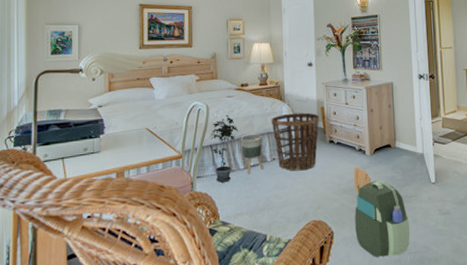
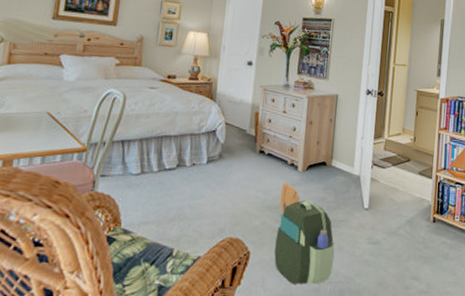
potted plant: present [208,115,239,183] -> none [121,108,158,185]
planter: present [240,134,264,175] -> none [157,134,185,179]
basket: present [271,112,320,171] -> none [196,115,253,181]

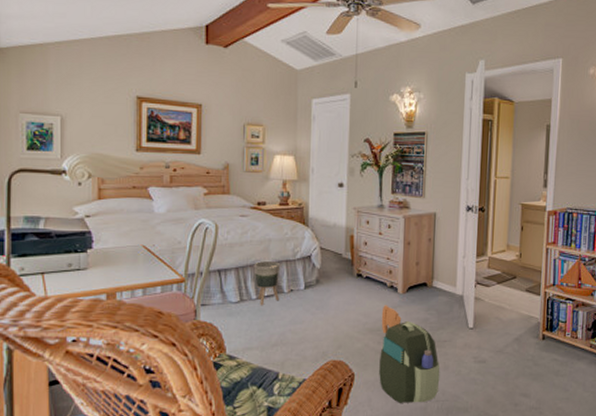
planter: none [157,134,185,179] -> present [253,261,281,306]

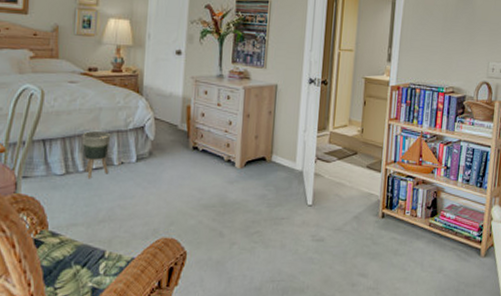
backpack: present [379,305,440,403] -> none [212,180,277,283]

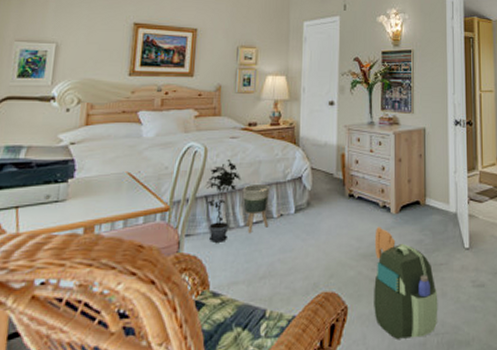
potted plant: none [41,105,81,186] -> present [204,160,242,243]
backpack: none [212,180,277,283] -> present [374,227,438,339]

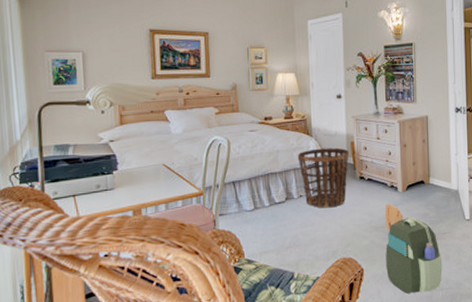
potted plant: present [204,160,242,243] -> none [231,150,263,220]
planter: present [242,184,271,234] -> none [264,171,291,212]
basket: none [281,160,339,231] -> present [297,147,350,208]

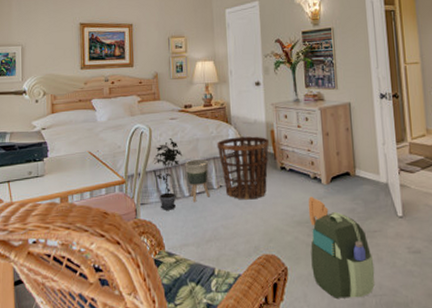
potted plant: none [231,150,263,220] -> present [152,138,183,210]
planter: none [264,171,291,212] -> present [185,159,211,203]

